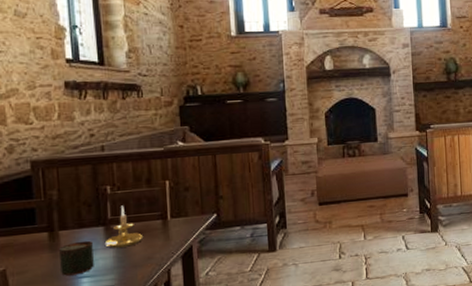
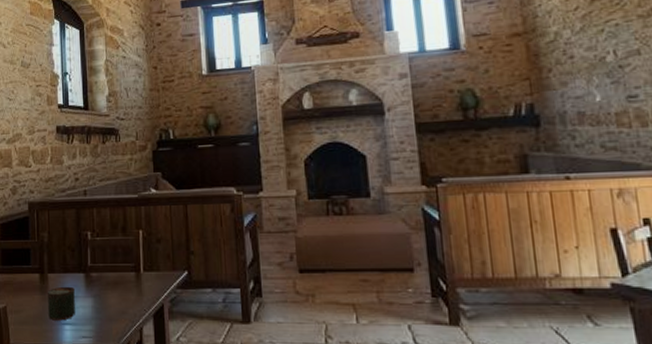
candle holder: present [106,205,144,248] -> none [86,253,119,298]

